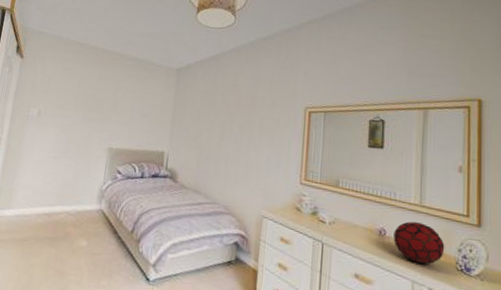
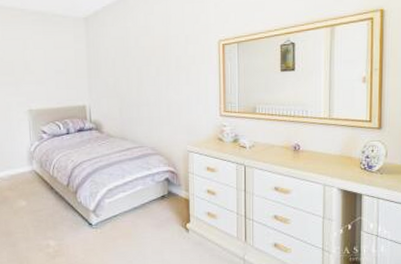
decorative orb: present [393,221,445,264] -> none [307,134,351,169]

